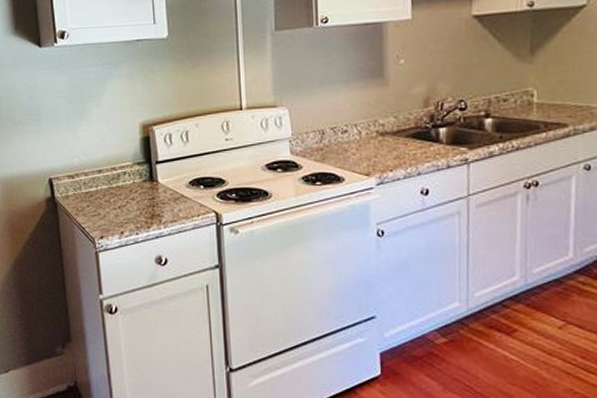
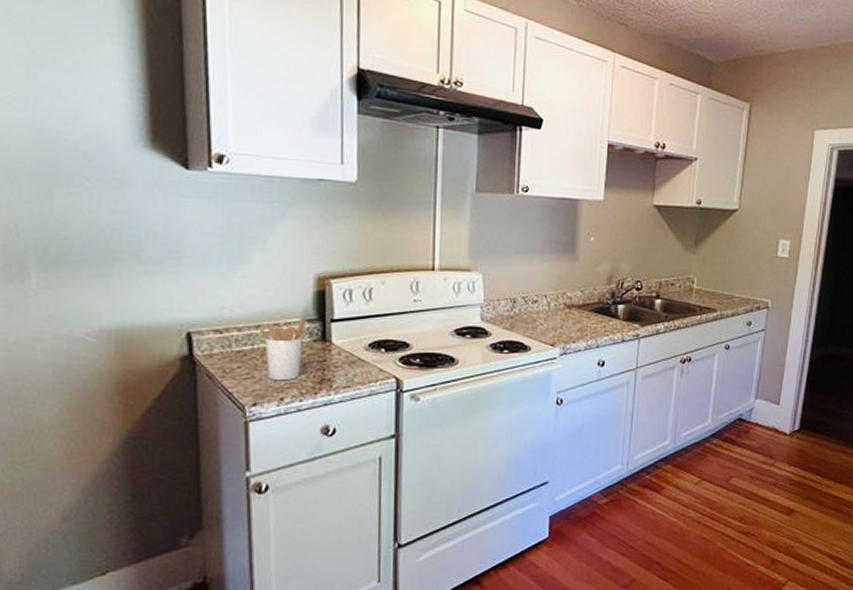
utensil holder: none [100,161,137,217] -> present [258,317,307,381]

